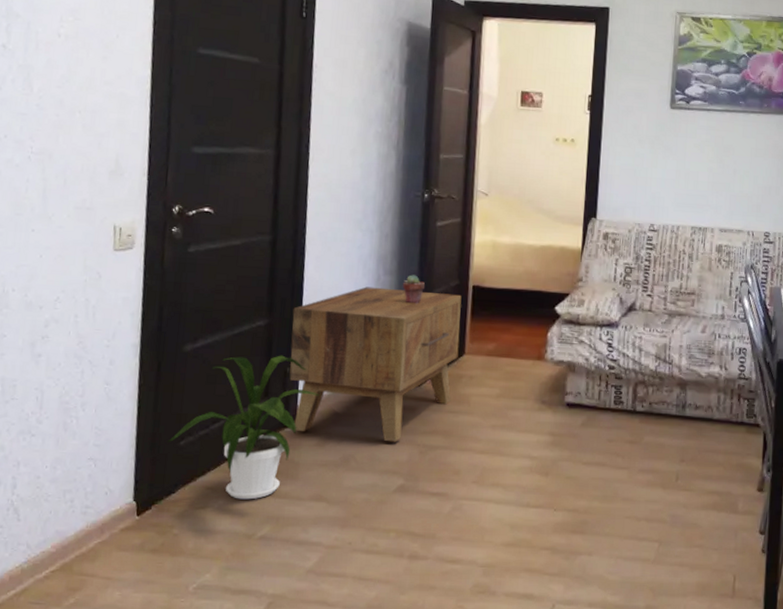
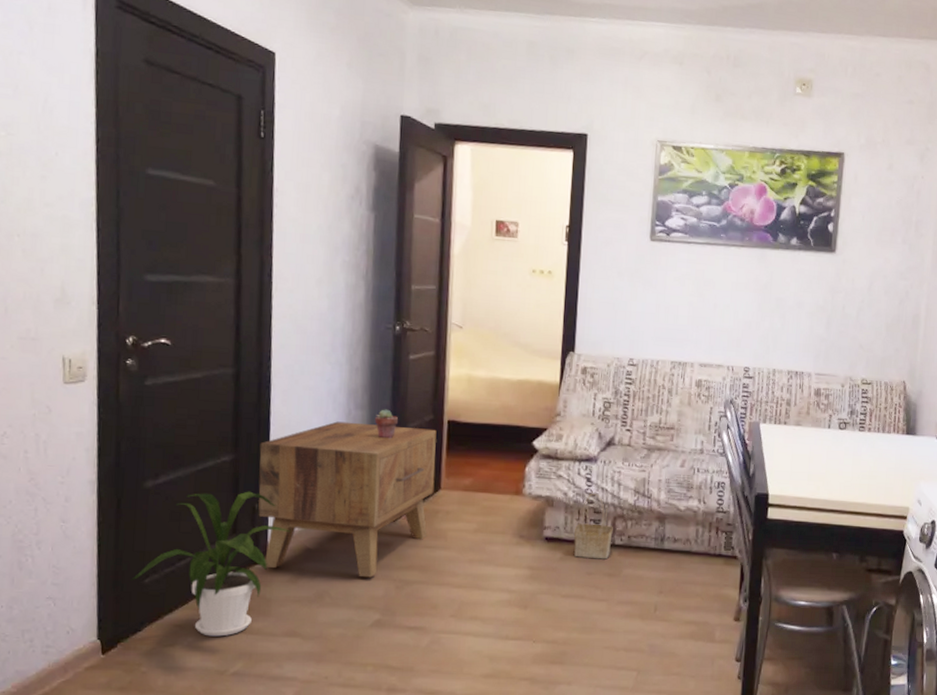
basket: none [595,357,634,426] -> present [574,492,613,560]

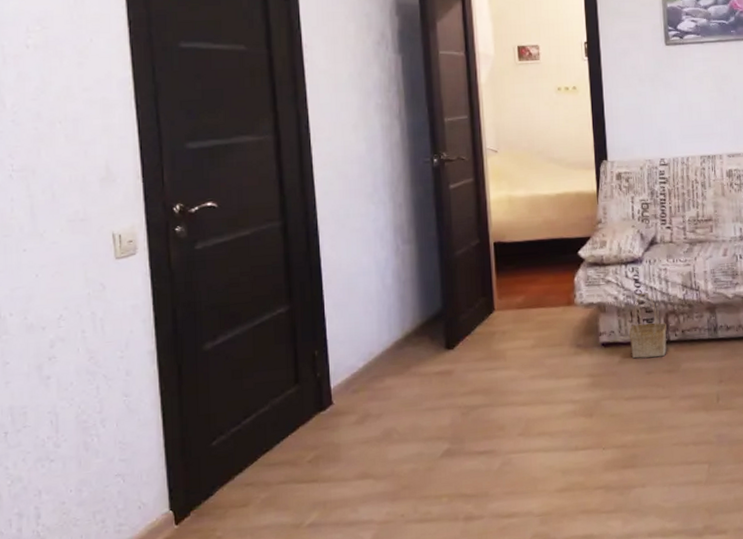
house plant: present [131,491,291,637] -> none [198,339,352,491]
side table: present [258,421,437,578] -> none [313,253,488,413]
potted succulent: present [374,409,398,439] -> none [422,240,445,269]

